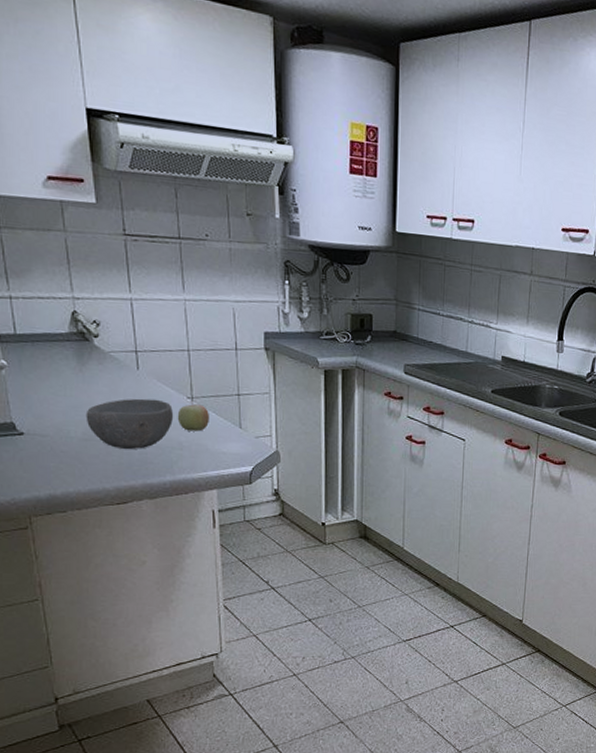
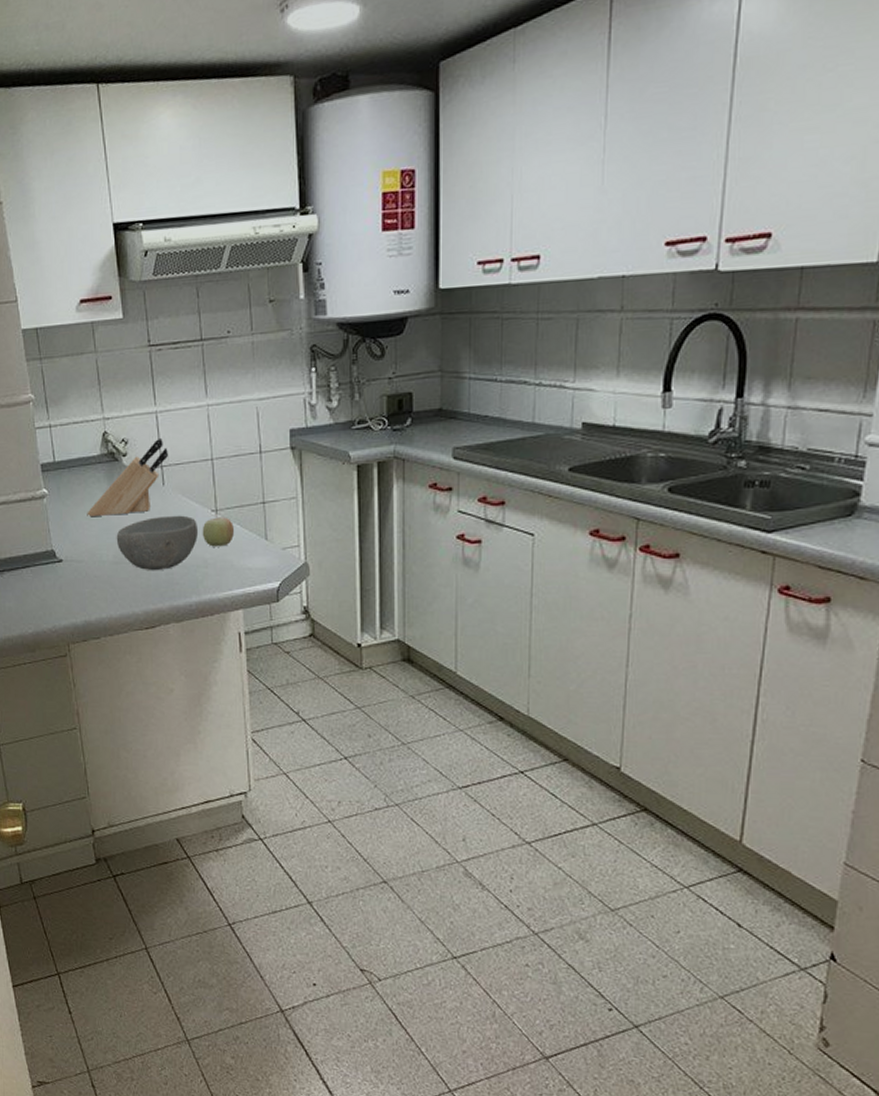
knife block: none [53,324,143,394] -> present [87,437,168,516]

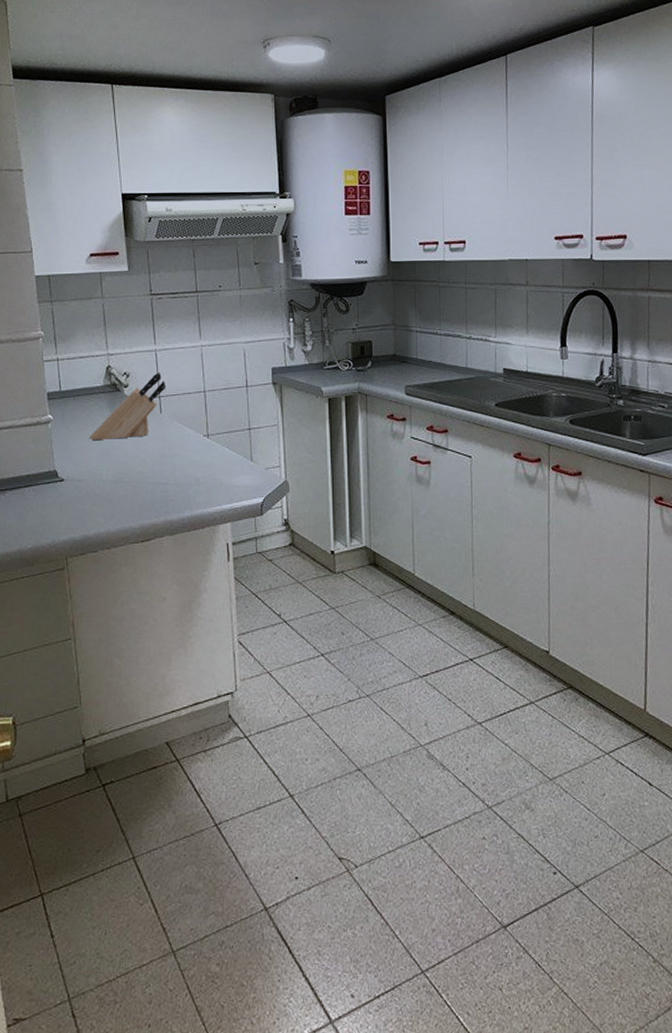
bowl: present [116,515,199,571] -> none [116,439,192,489]
fruit: present [202,514,234,547] -> none [195,439,223,467]

